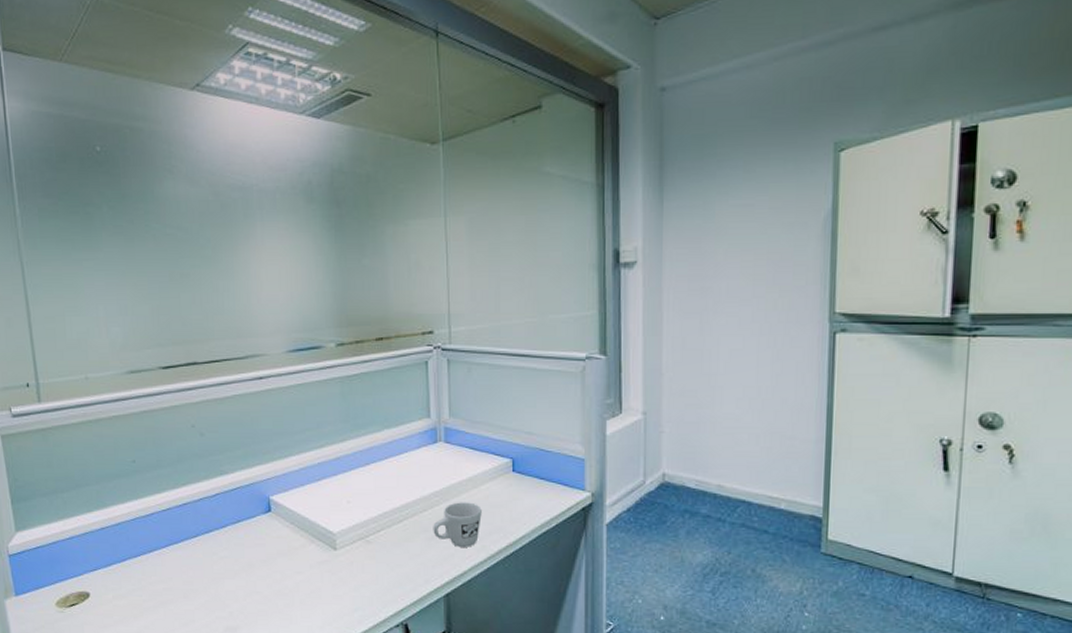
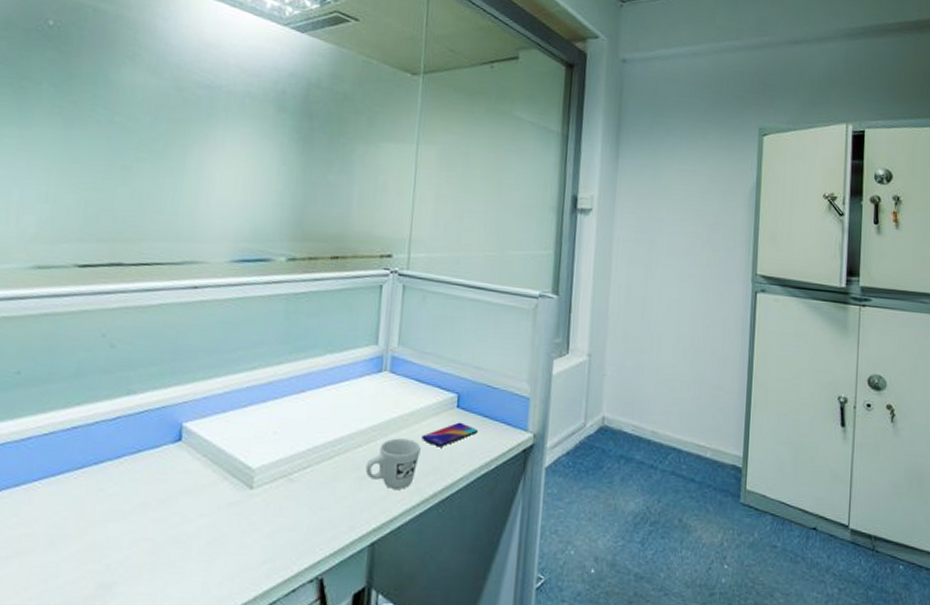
smartphone: none [482,485,535,509] -> present [421,422,477,447]

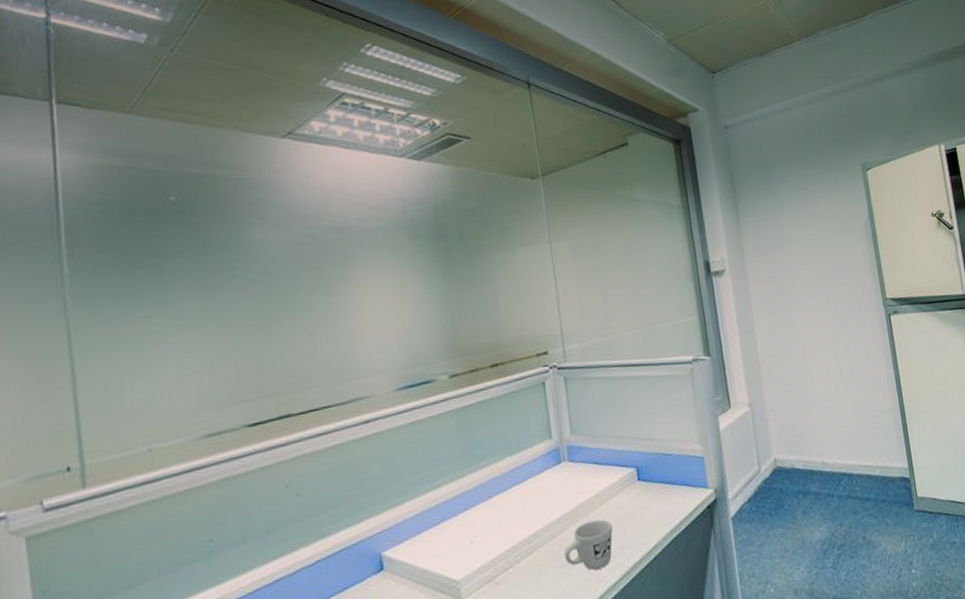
smartphone: present [421,422,477,447] -> none [611,493,662,522]

